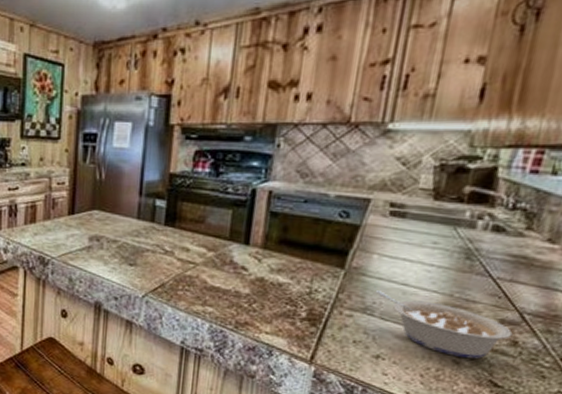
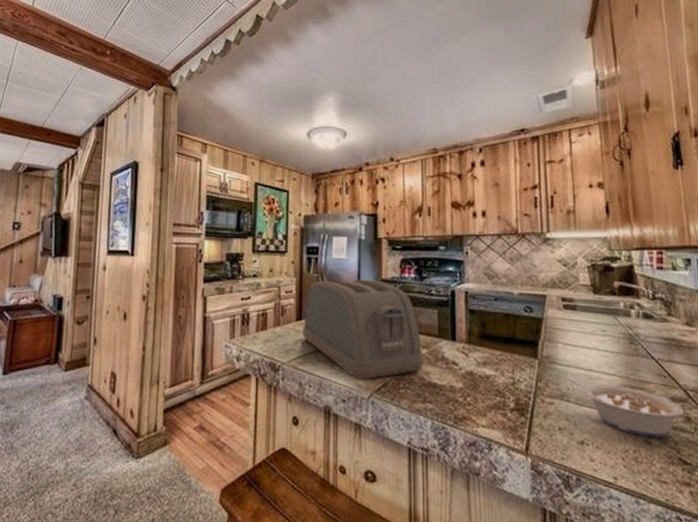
toaster: none [75,172,209,279] -> present [303,279,424,379]

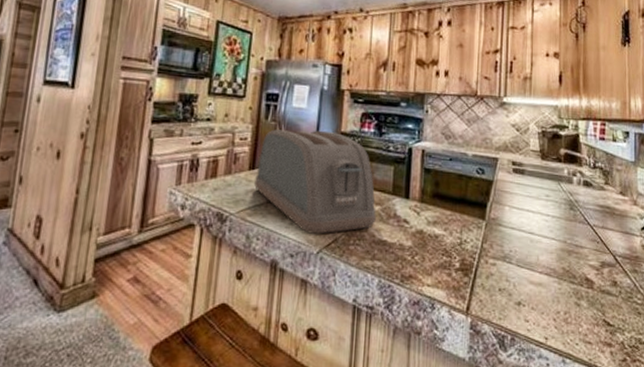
legume: present [568,377,685,438] -> none [511,239,612,301]

